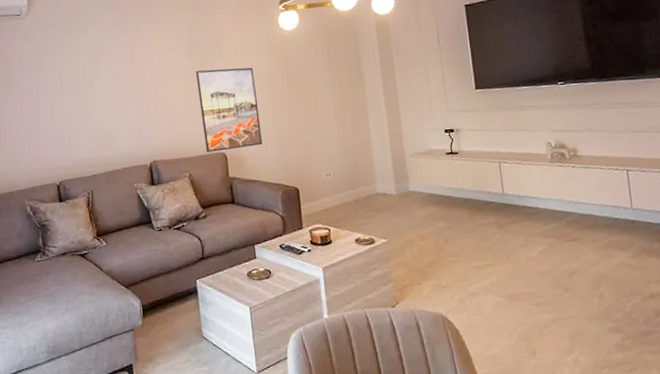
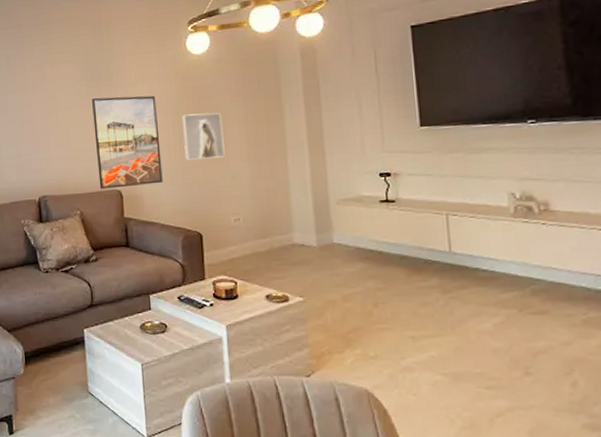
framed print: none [277,81,316,124] -> present [182,113,225,160]

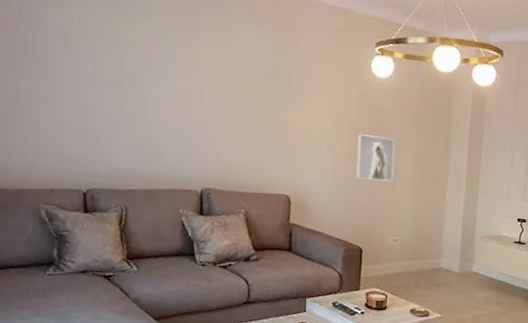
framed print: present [92,95,163,189] -> none [268,97,335,196]

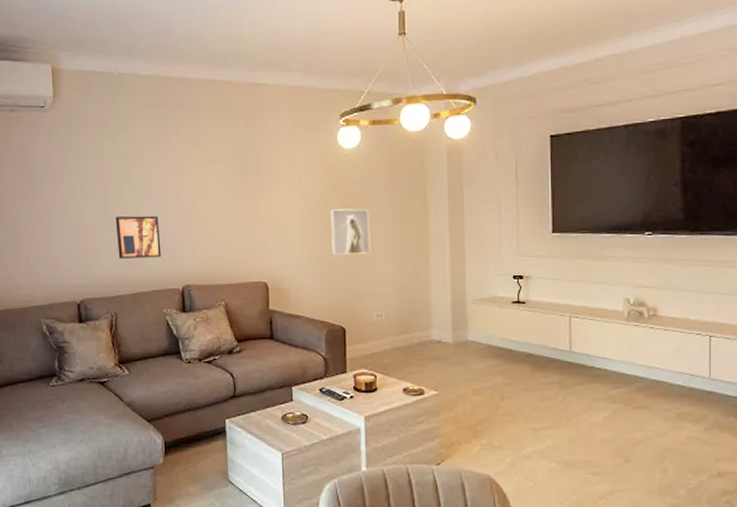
wall art: none [131,107,181,157] -> present [115,215,162,259]

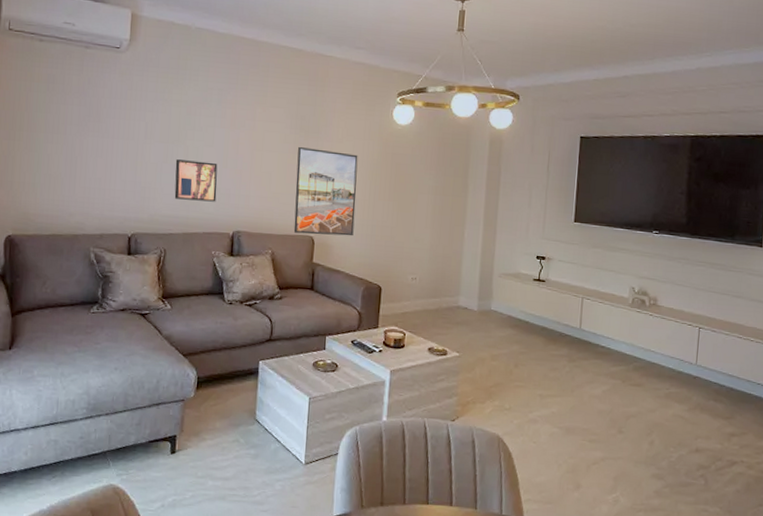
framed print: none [240,186,309,281] -> present [293,146,358,236]
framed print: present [331,208,371,255] -> none [377,177,414,222]

